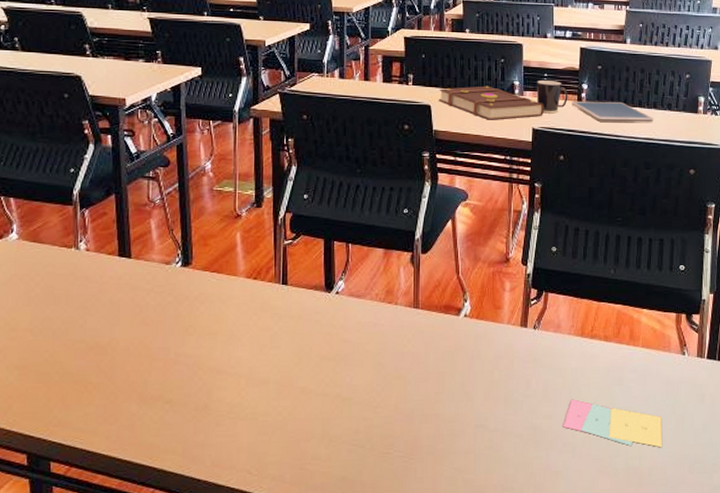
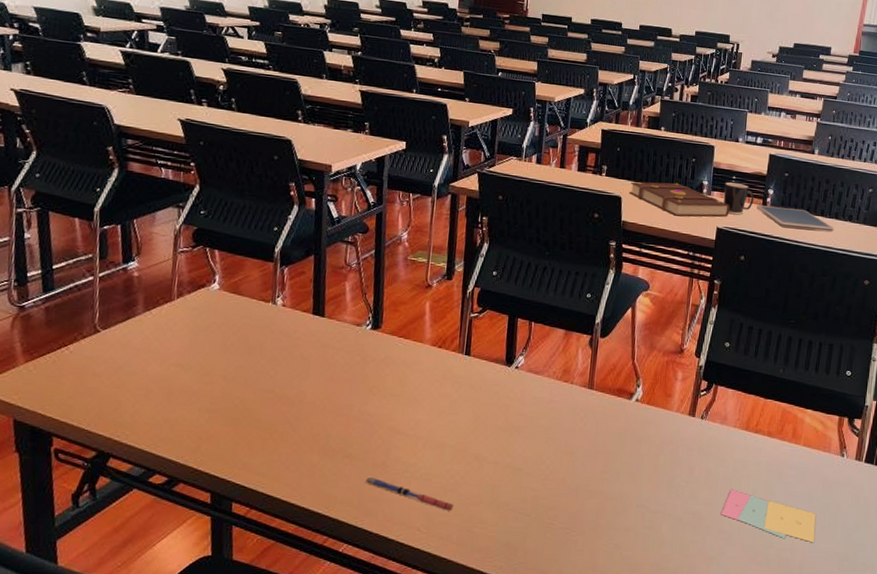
pen: none [188,421,284,450] -> present [365,476,454,512]

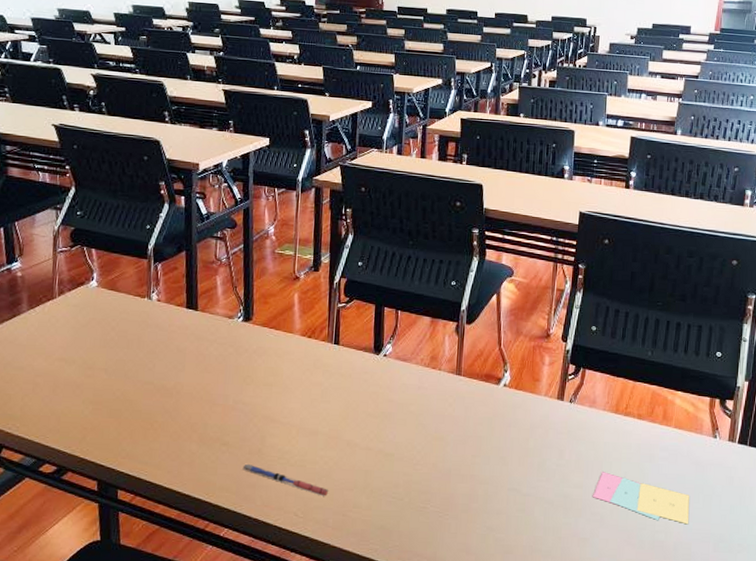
book: present [629,181,730,217] -> none [490,168,593,202]
mug: present [723,181,754,215] -> none [585,165,616,199]
tablet: present [756,204,834,233] -> none [619,187,699,213]

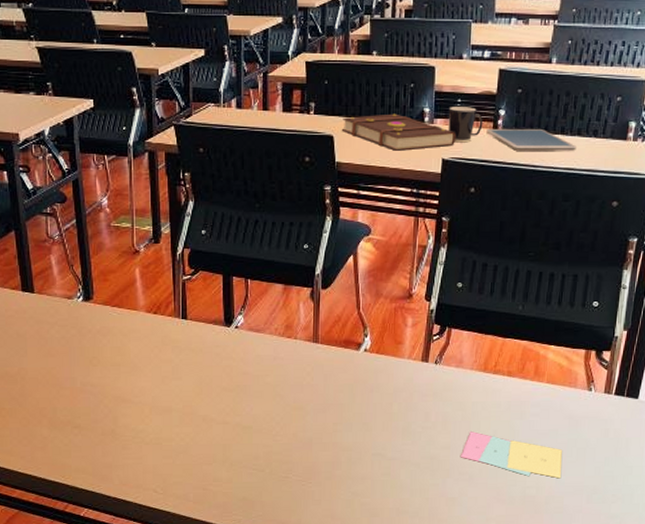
pen: present [242,463,329,496] -> none [97,444,188,472]
book: none [490,168,593,202] -> present [341,113,456,151]
mug: none [585,165,616,199] -> present [448,105,483,143]
tablet: none [619,187,699,213] -> present [486,128,576,152]

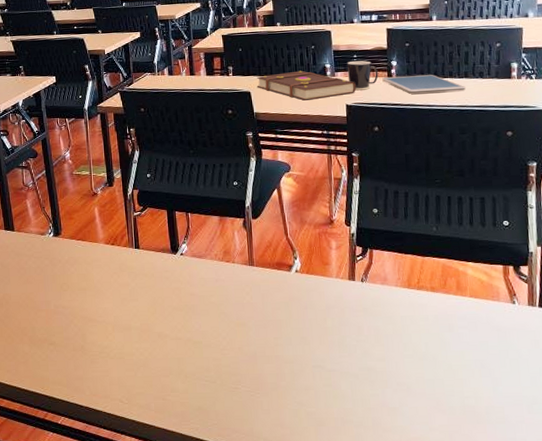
sticky notes: present [460,431,562,479] -> none [395,344,499,389]

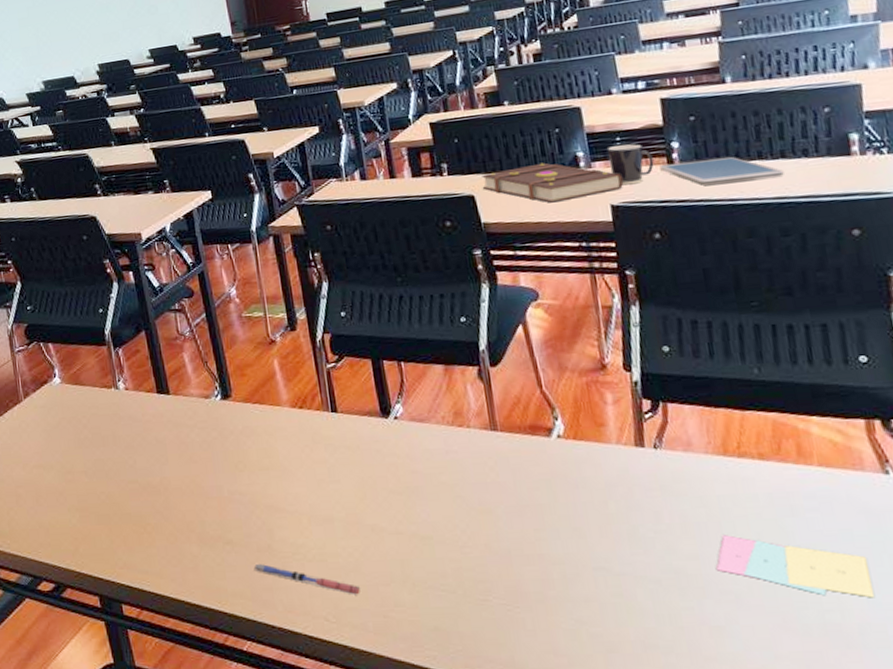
pen: none [70,359,148,384] -> present [253,563,361,595]
sticky notes: none [395,344,499,389] -> present [715,535,875,598]

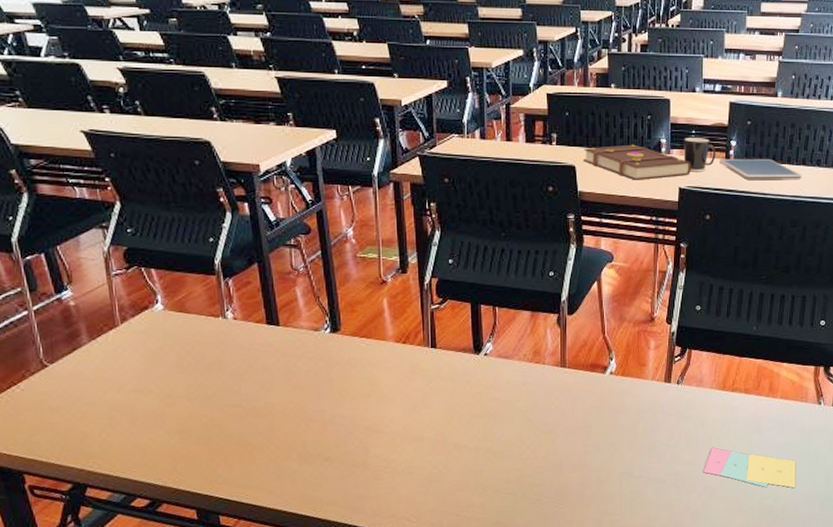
pen: present [253,563,361,595] -> none [348,476,441,500]

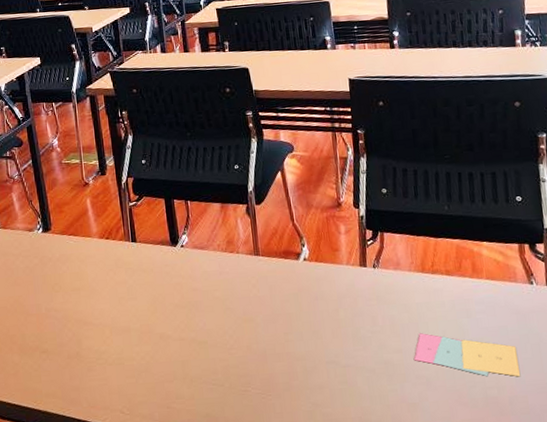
book: present [583,144,692,180] -> none [254,44,359,76]
mug: present [683,136,716,172] -> none [347,31,381,64]
tablet: present [719,158,802,181] -> none [384,44,470,67]

